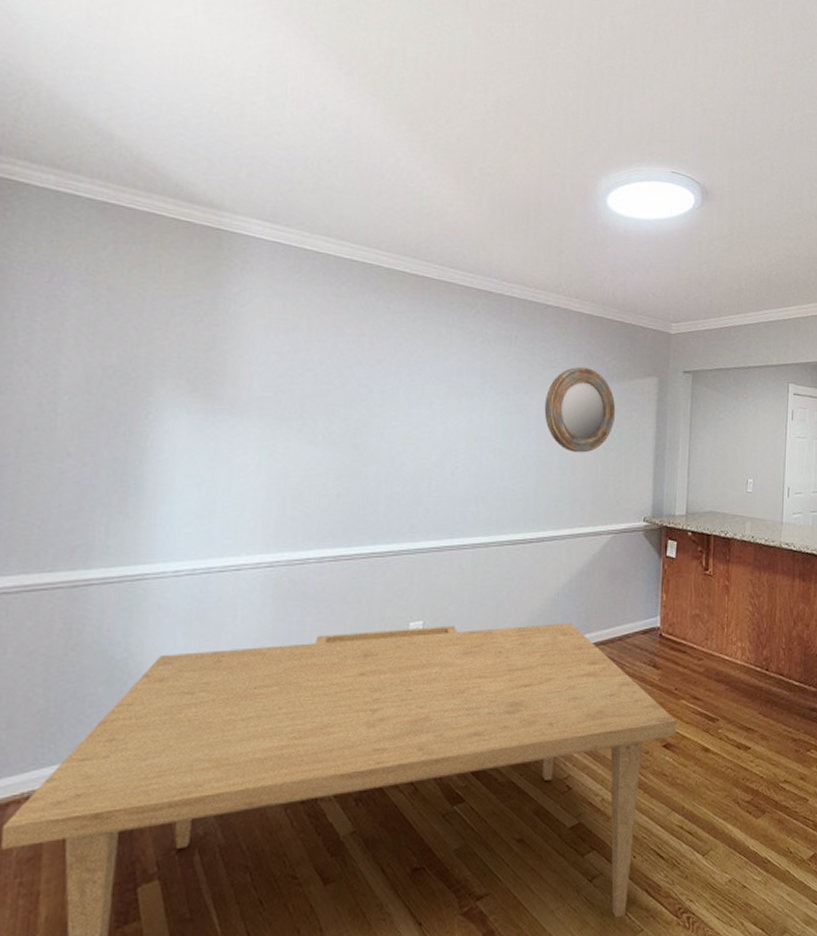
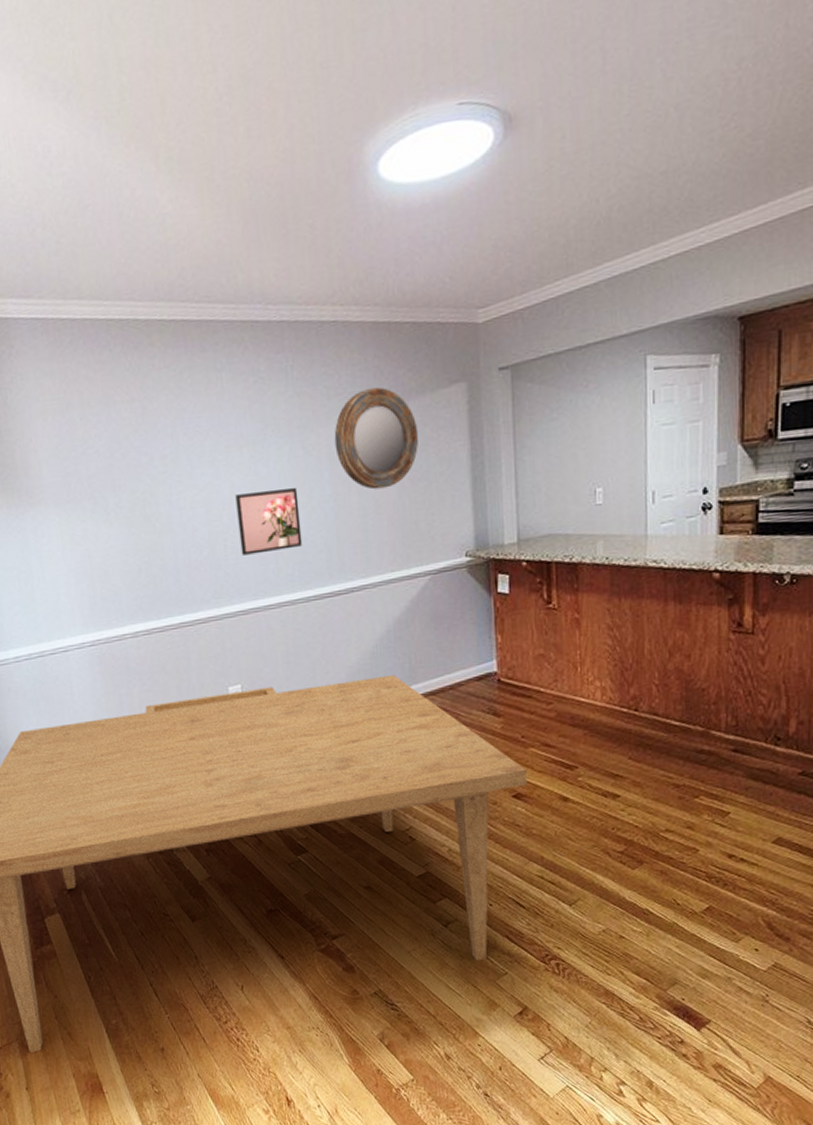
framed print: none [444,438,506,495] -> present [235,487,303,556]

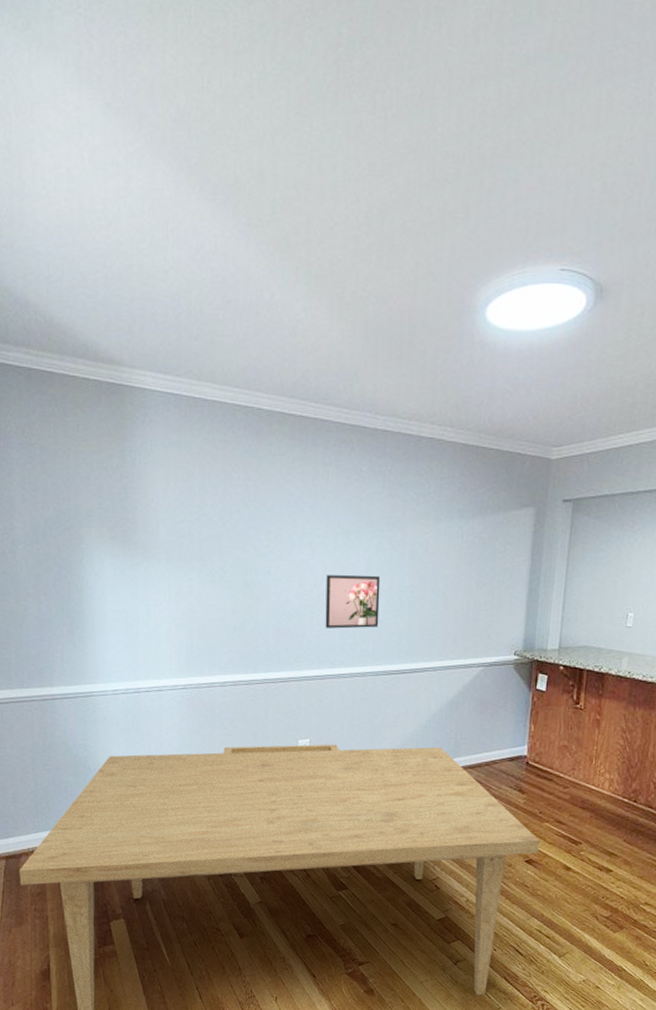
home mirror: present [334,387,419,490] -> none [417,501,490,588]

